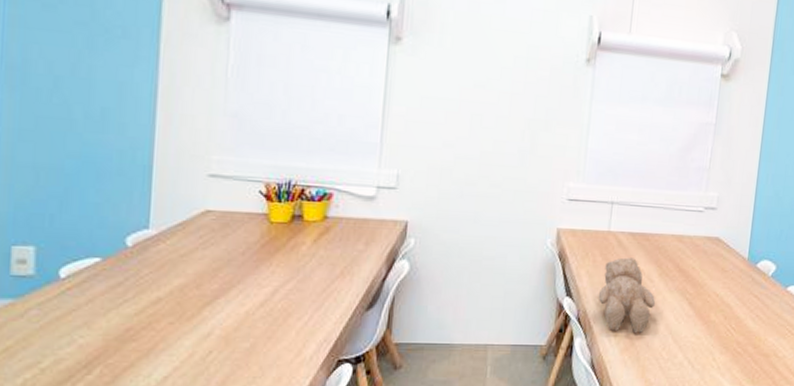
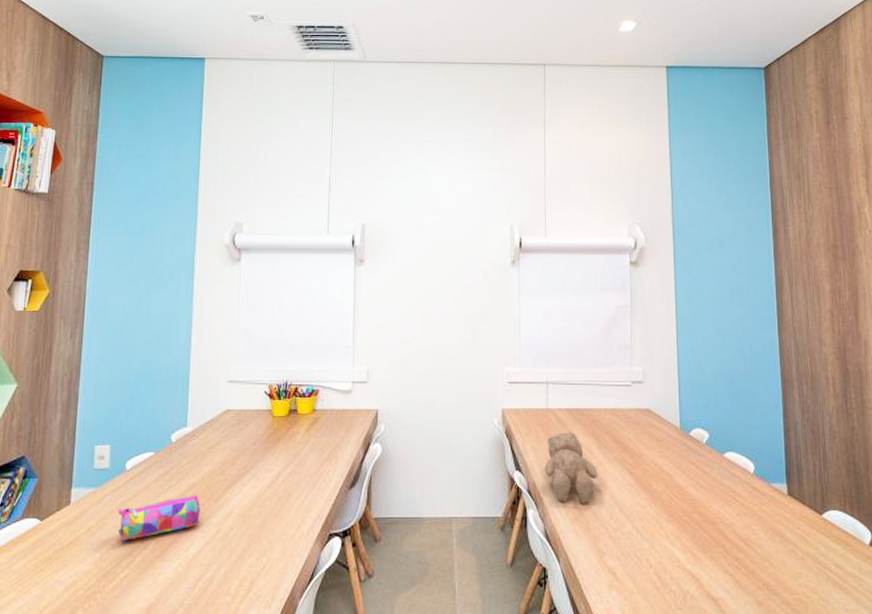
pencil case: none [49,311,168,365] -> present [118,495,200,542]

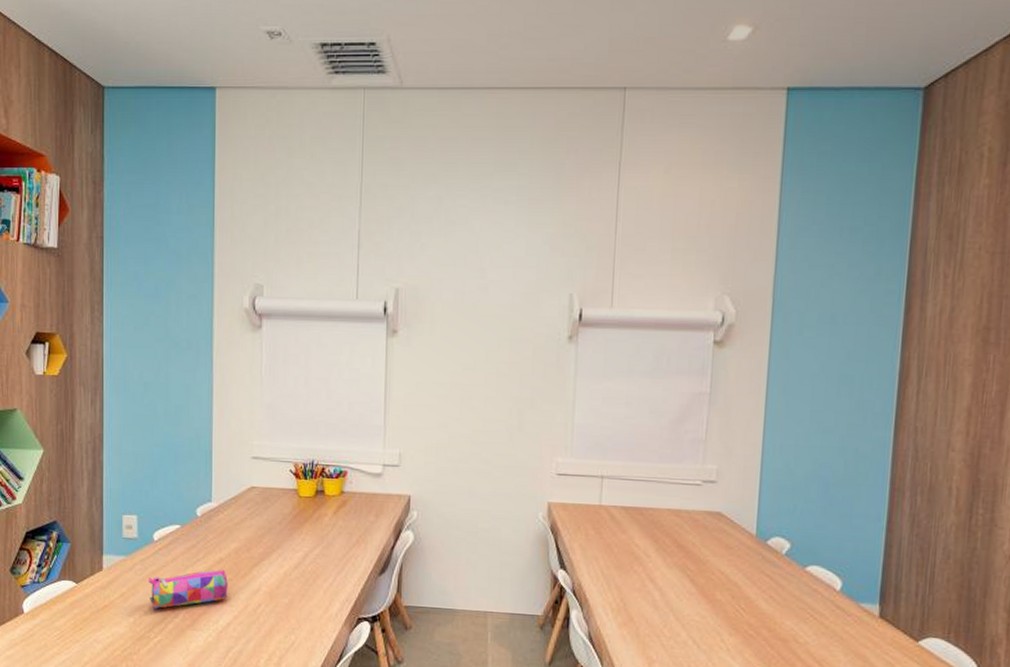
teddy bear: present [544,432,598,504] -> none [592,532,654,610]

